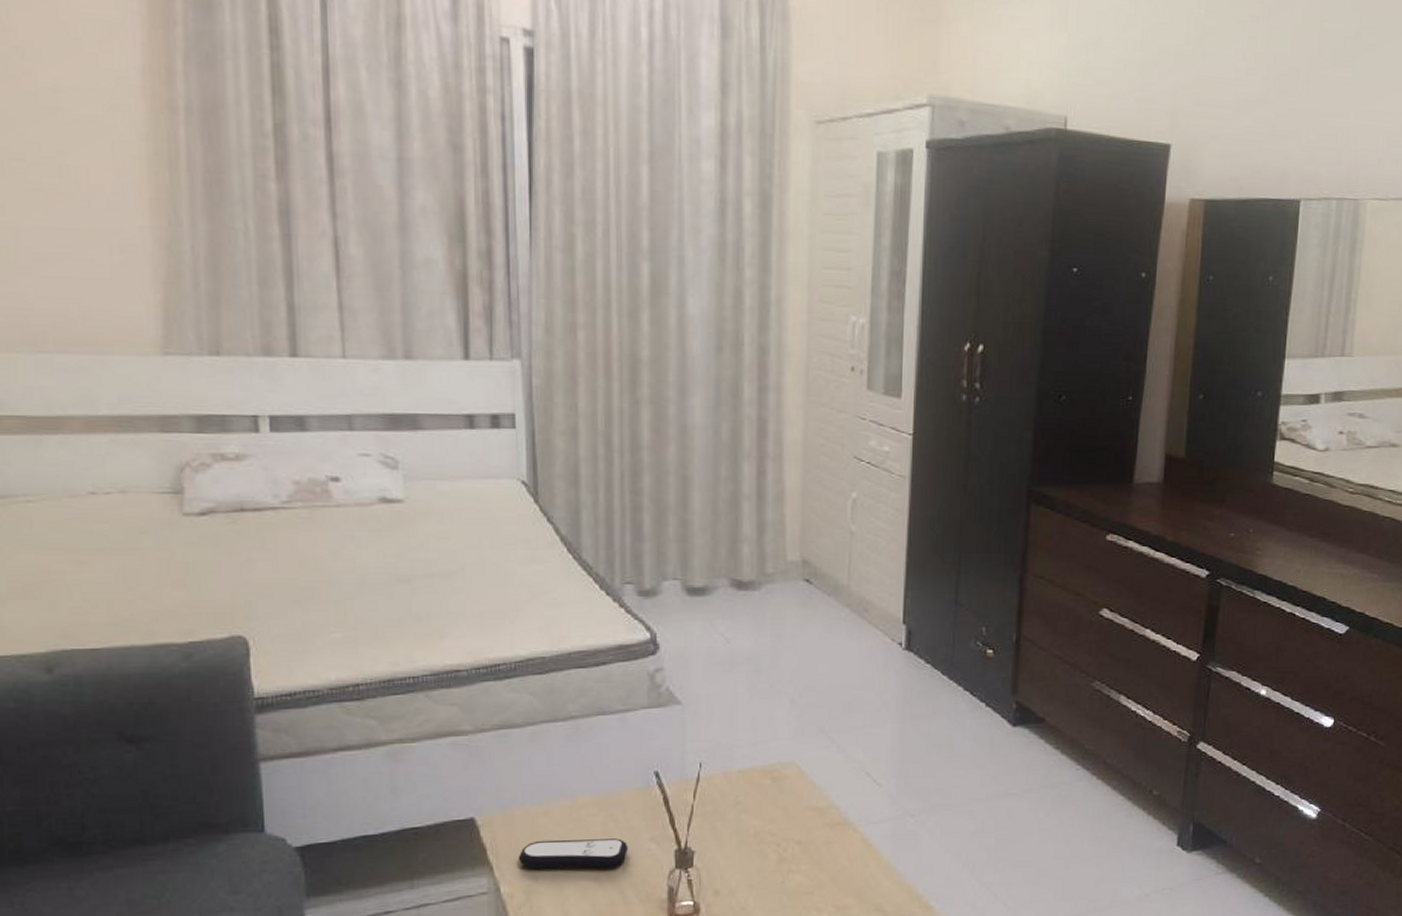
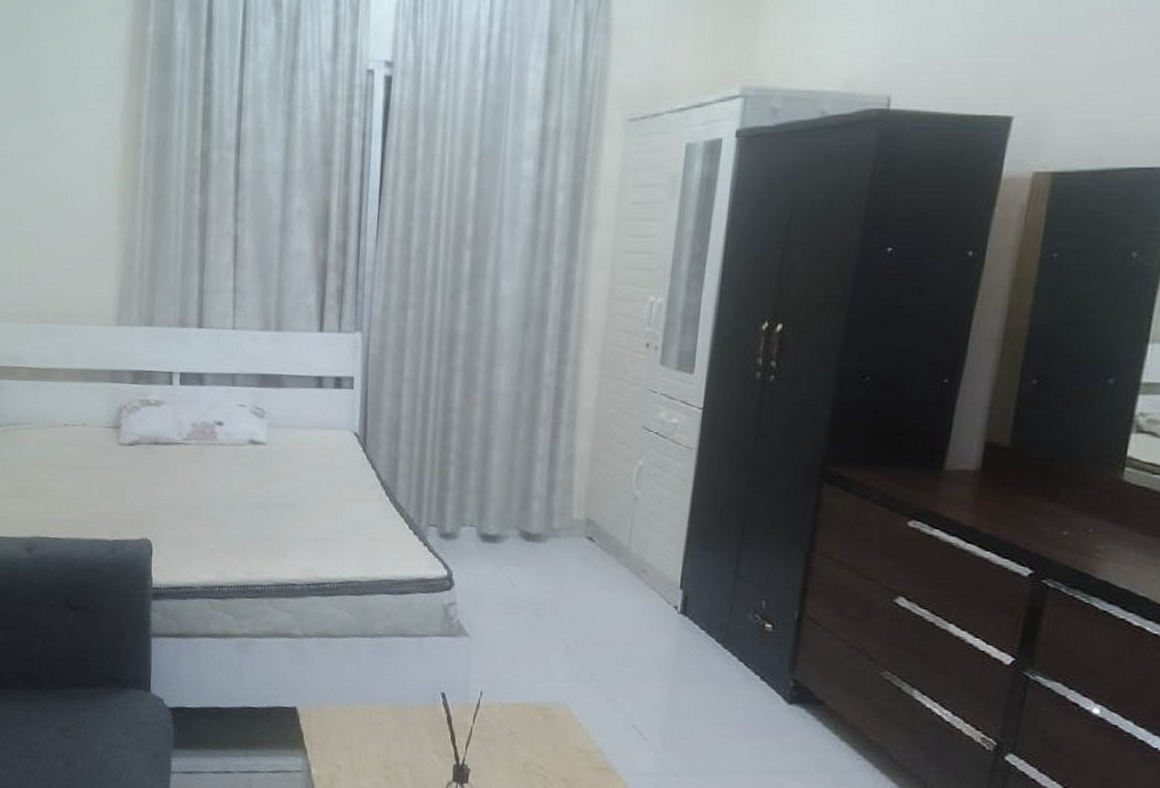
remote control: present [518,838,628,869] -> none [326,735,414,771]

